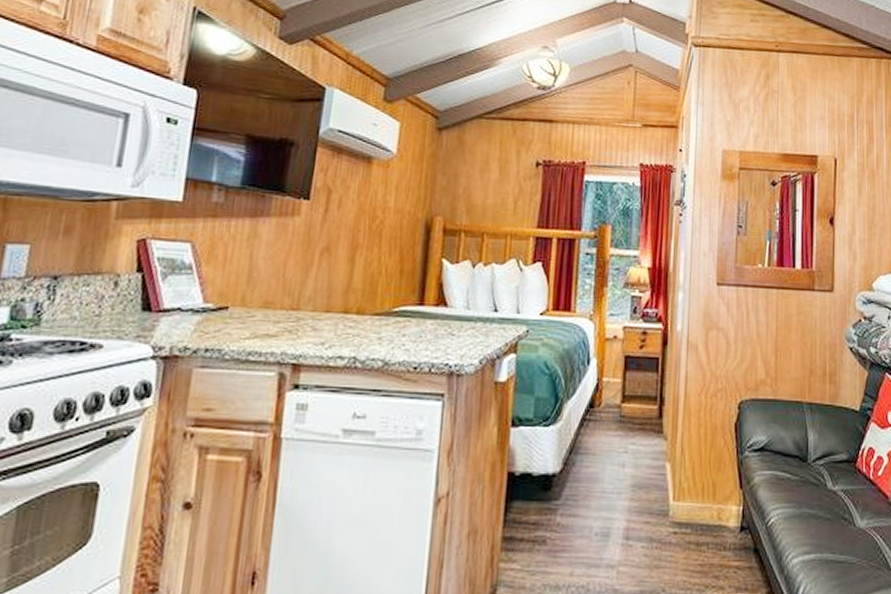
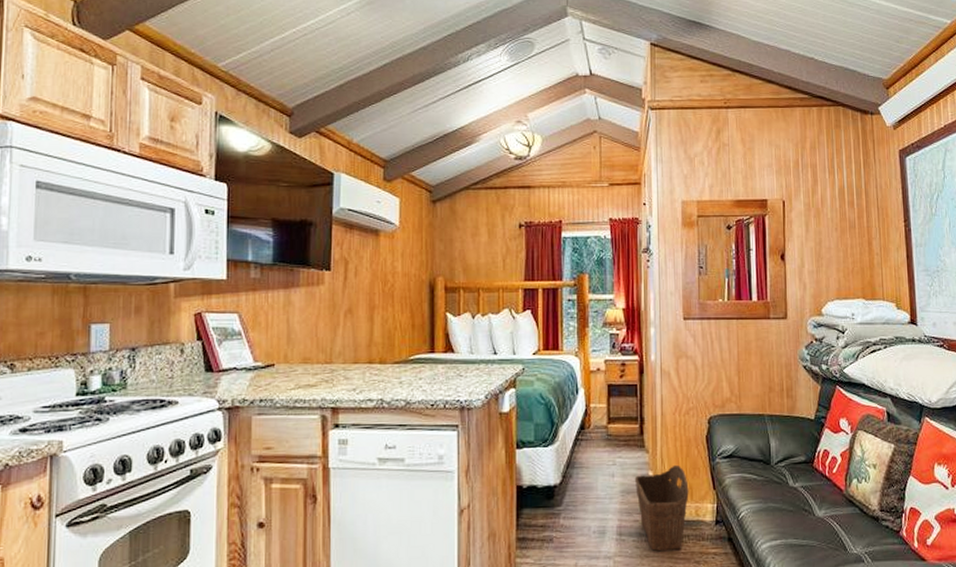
wicker basket: none [648,456,712,562] -> present [634,464,689,552]

